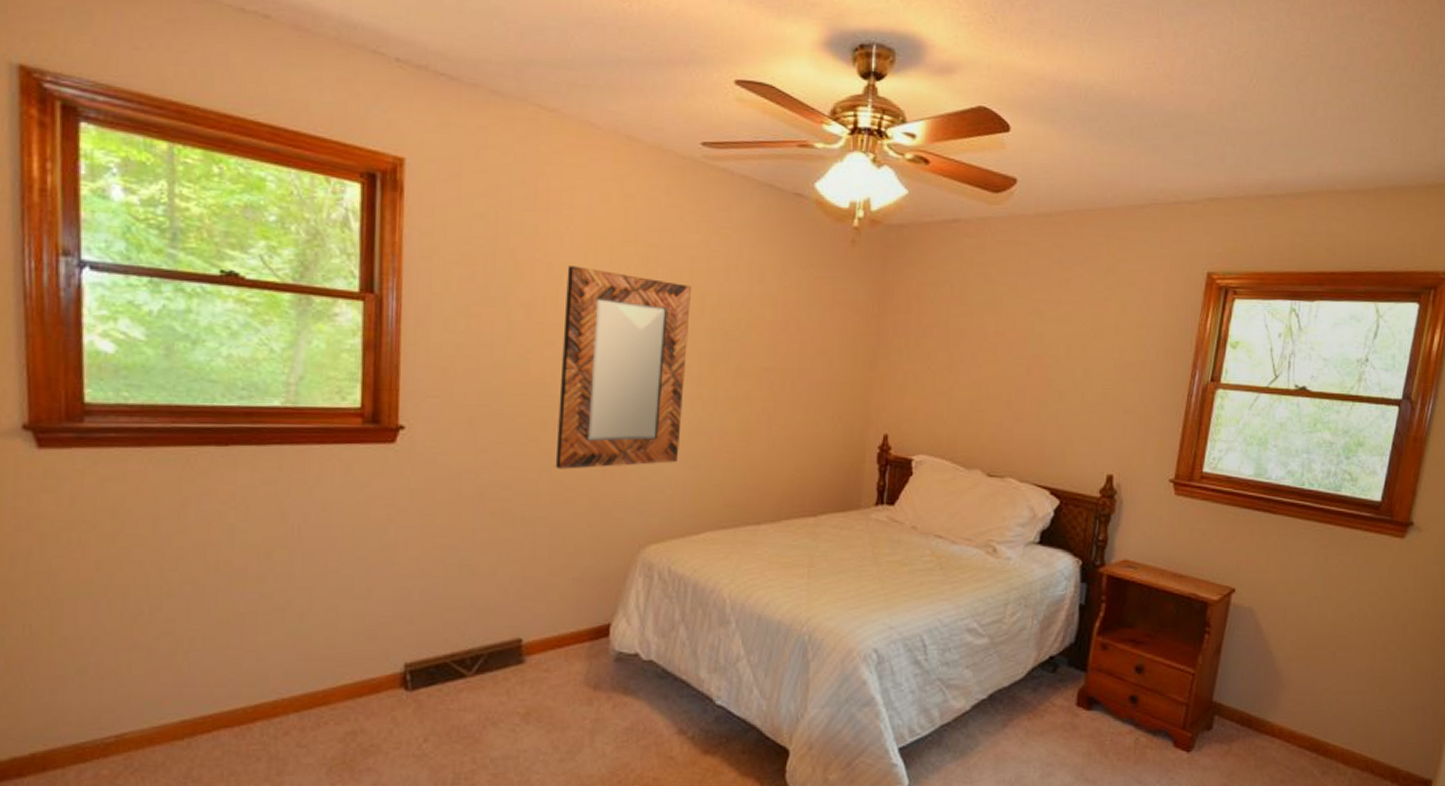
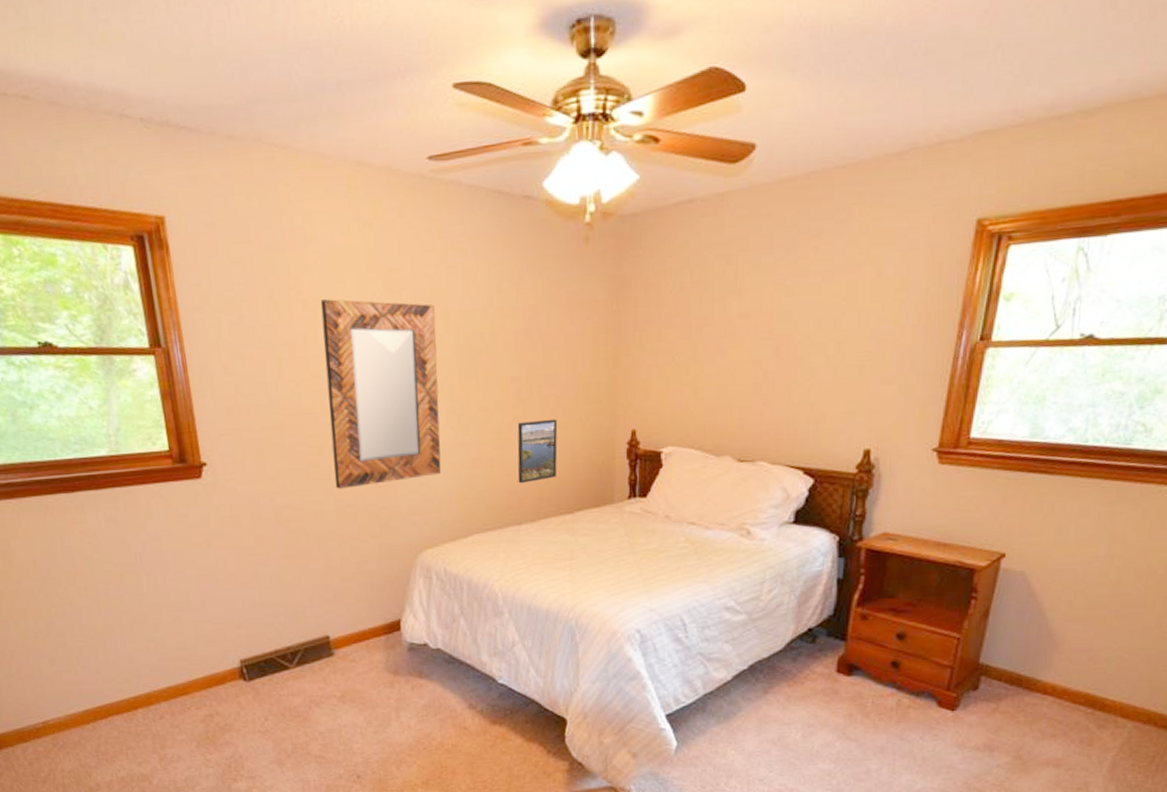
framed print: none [761,415,809,480] -> present [517,419,558,484]

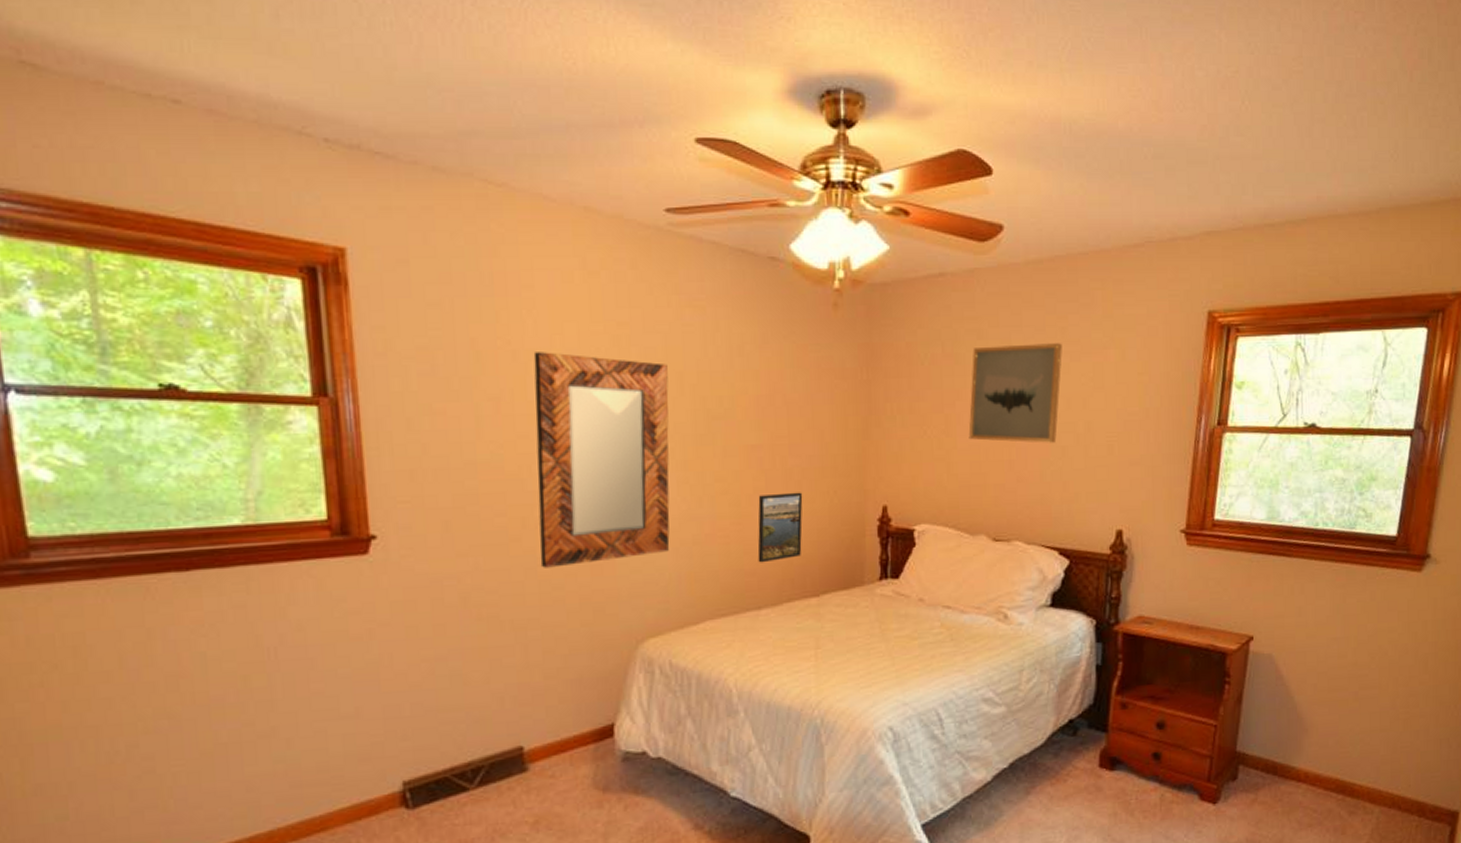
wall art: none [715,263,814,366] -> present [968,343,1062,443]

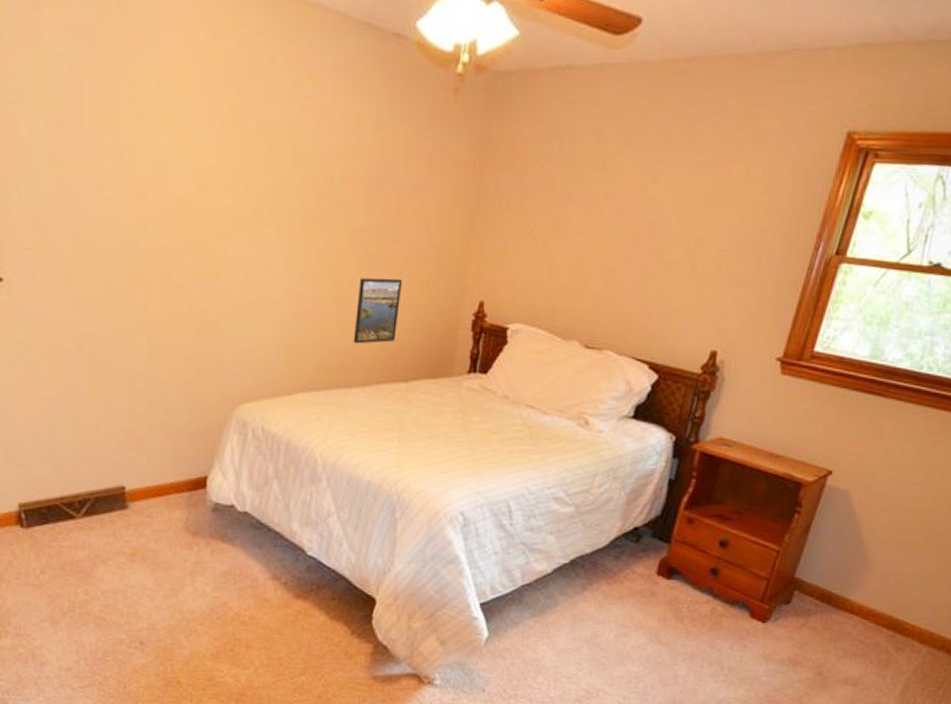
home mirror: present [533,352,670,568] -> none [150,113,283,327]
wall art: present [968,343,1062,443] -> none [574,148,685,256]

